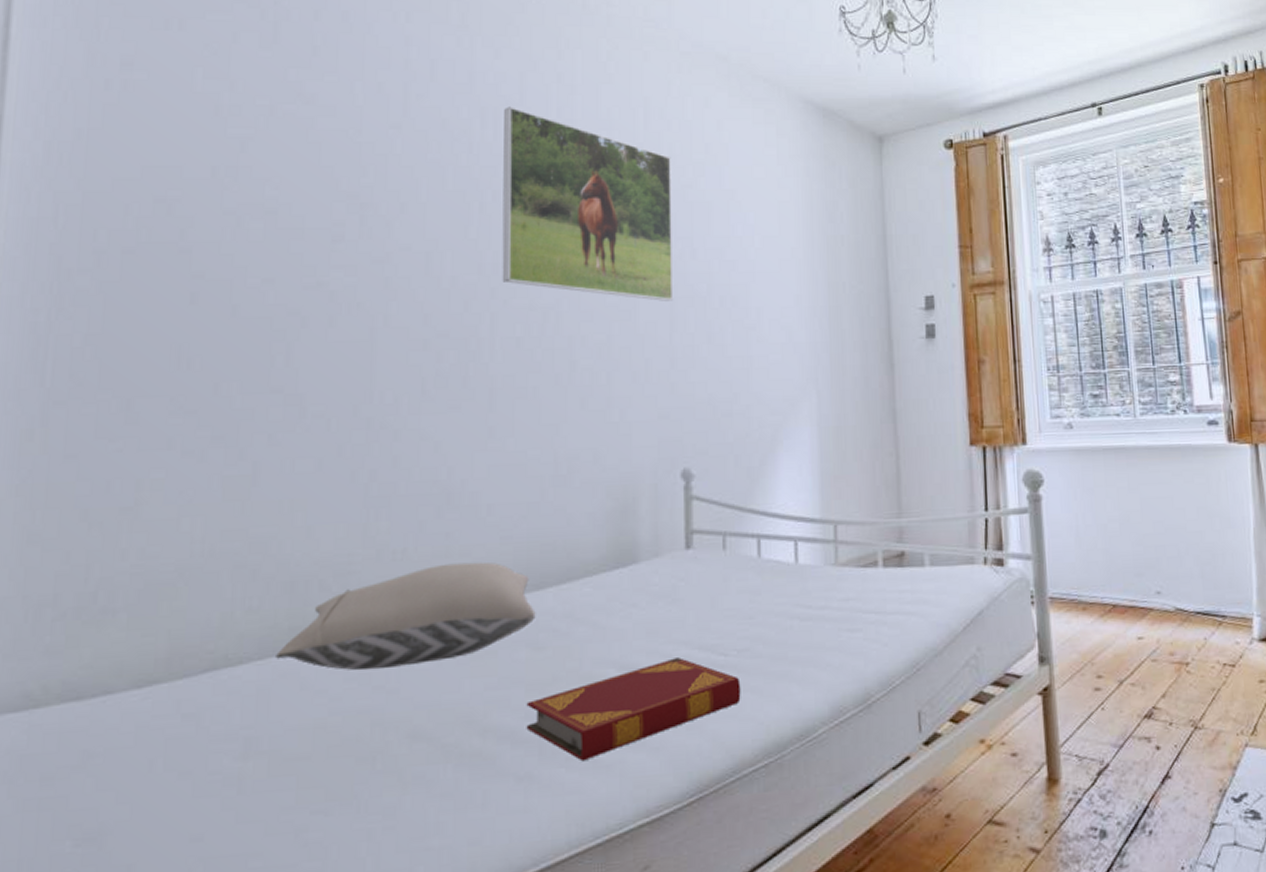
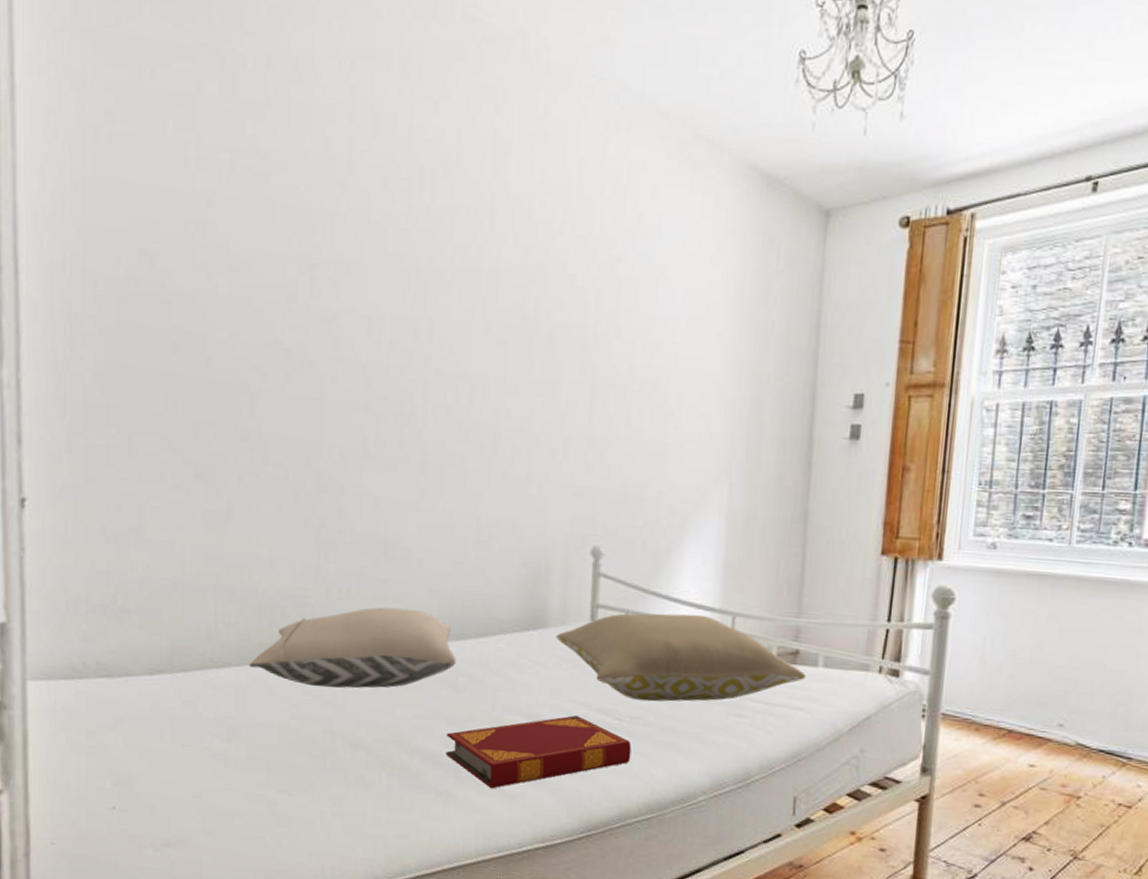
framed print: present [502,107,674,301] -> none [435,166,603,380]
pillow: none [649,528,915,630] -> present [556,613,806,702]

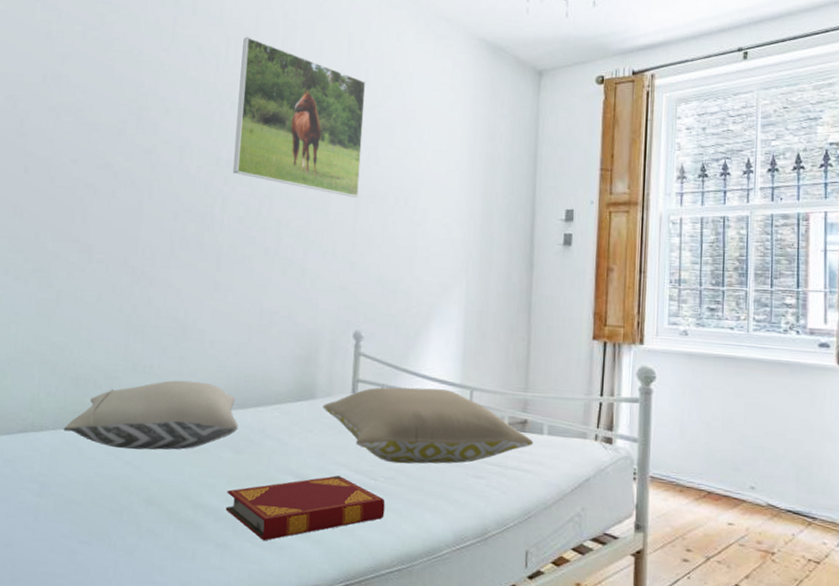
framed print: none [435,166,603,380] -> present [232,37,366,197]

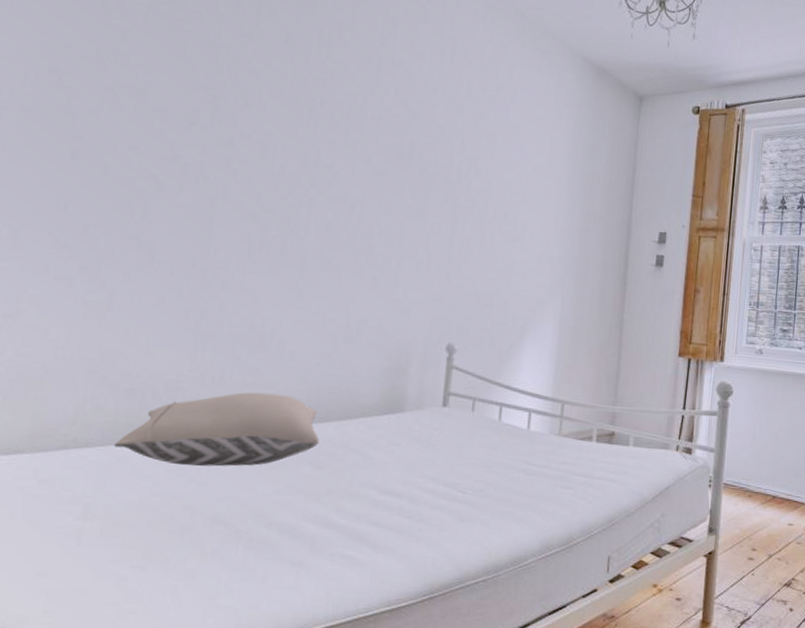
hardback book: present [225,475,385,541] -> none [302,489,473,558]
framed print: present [232,37,366,197] -> none [321,31,469,208]
pillow: present [322,387,534,464] -> none [411,400,620,476]

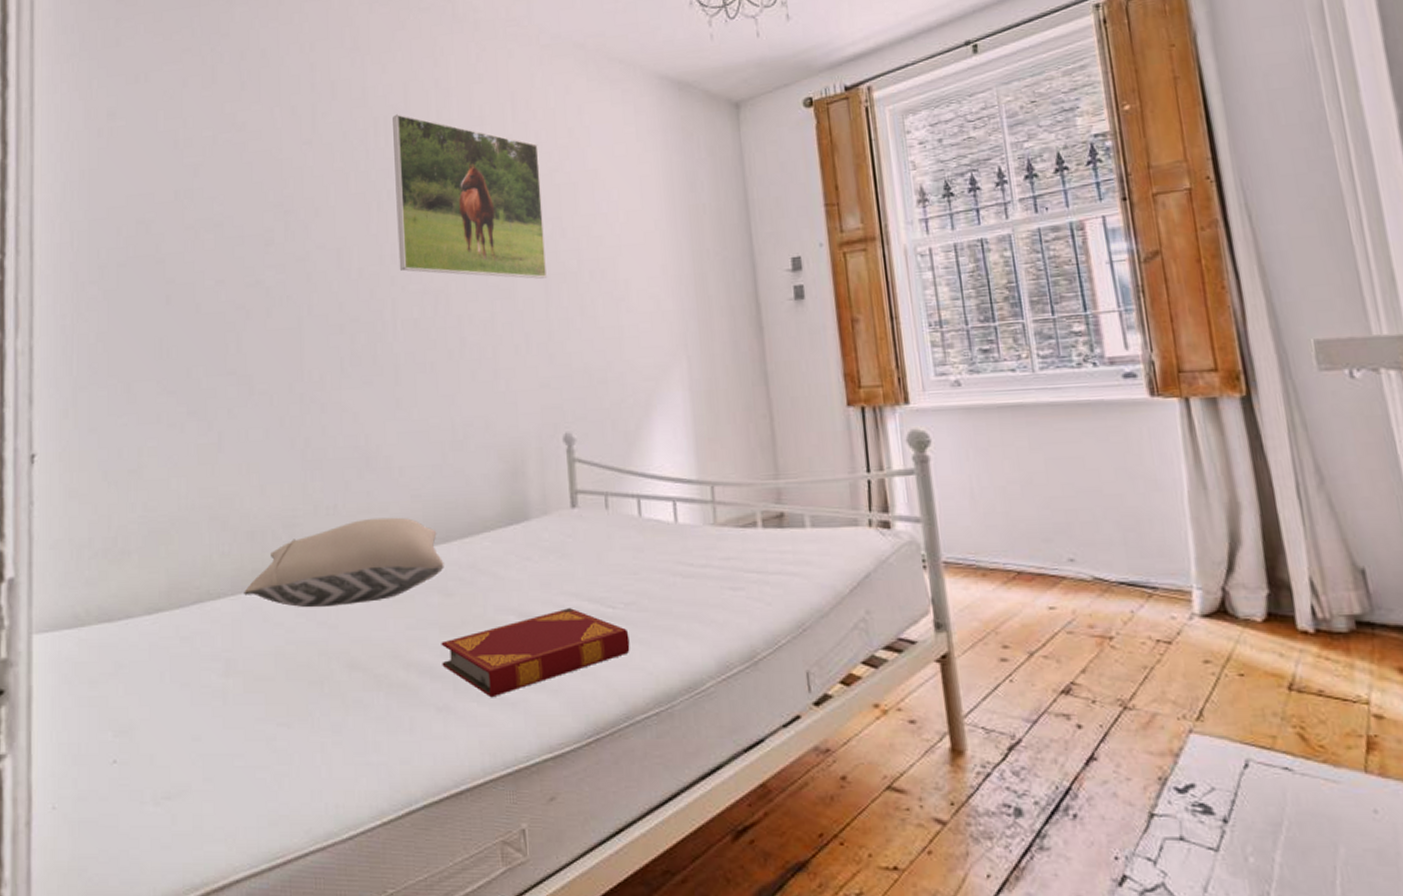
hardback book: none [302,489,473,558] -> present [441,608,630,698]
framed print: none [321,31,469,208] -> present [393,114,548,279]

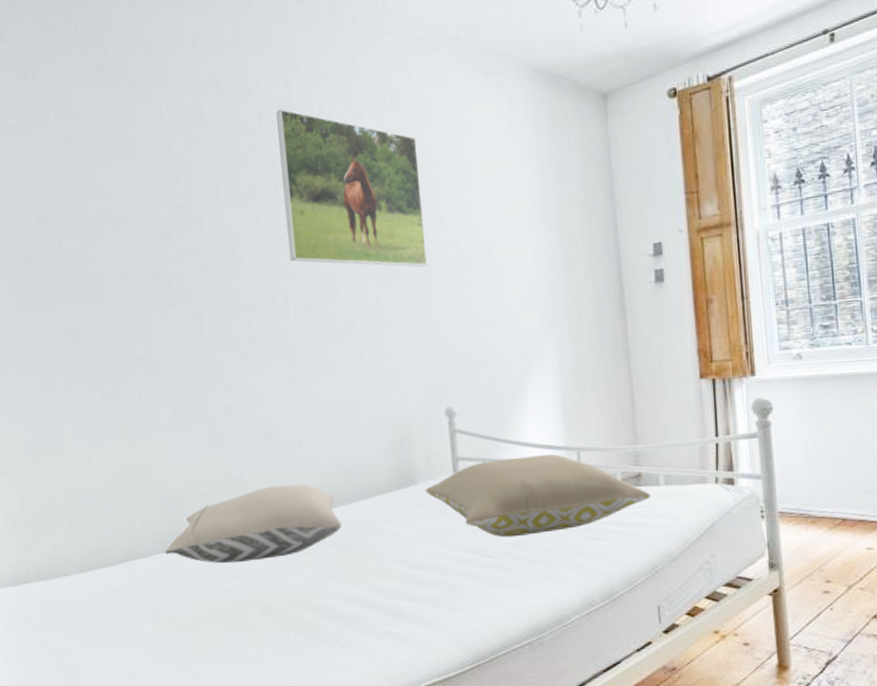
hardback book: present [441,608,630,698] -> none [341,558,506,634]
pillow: none [539,489,796,585] -> present [425,454,651,538]

